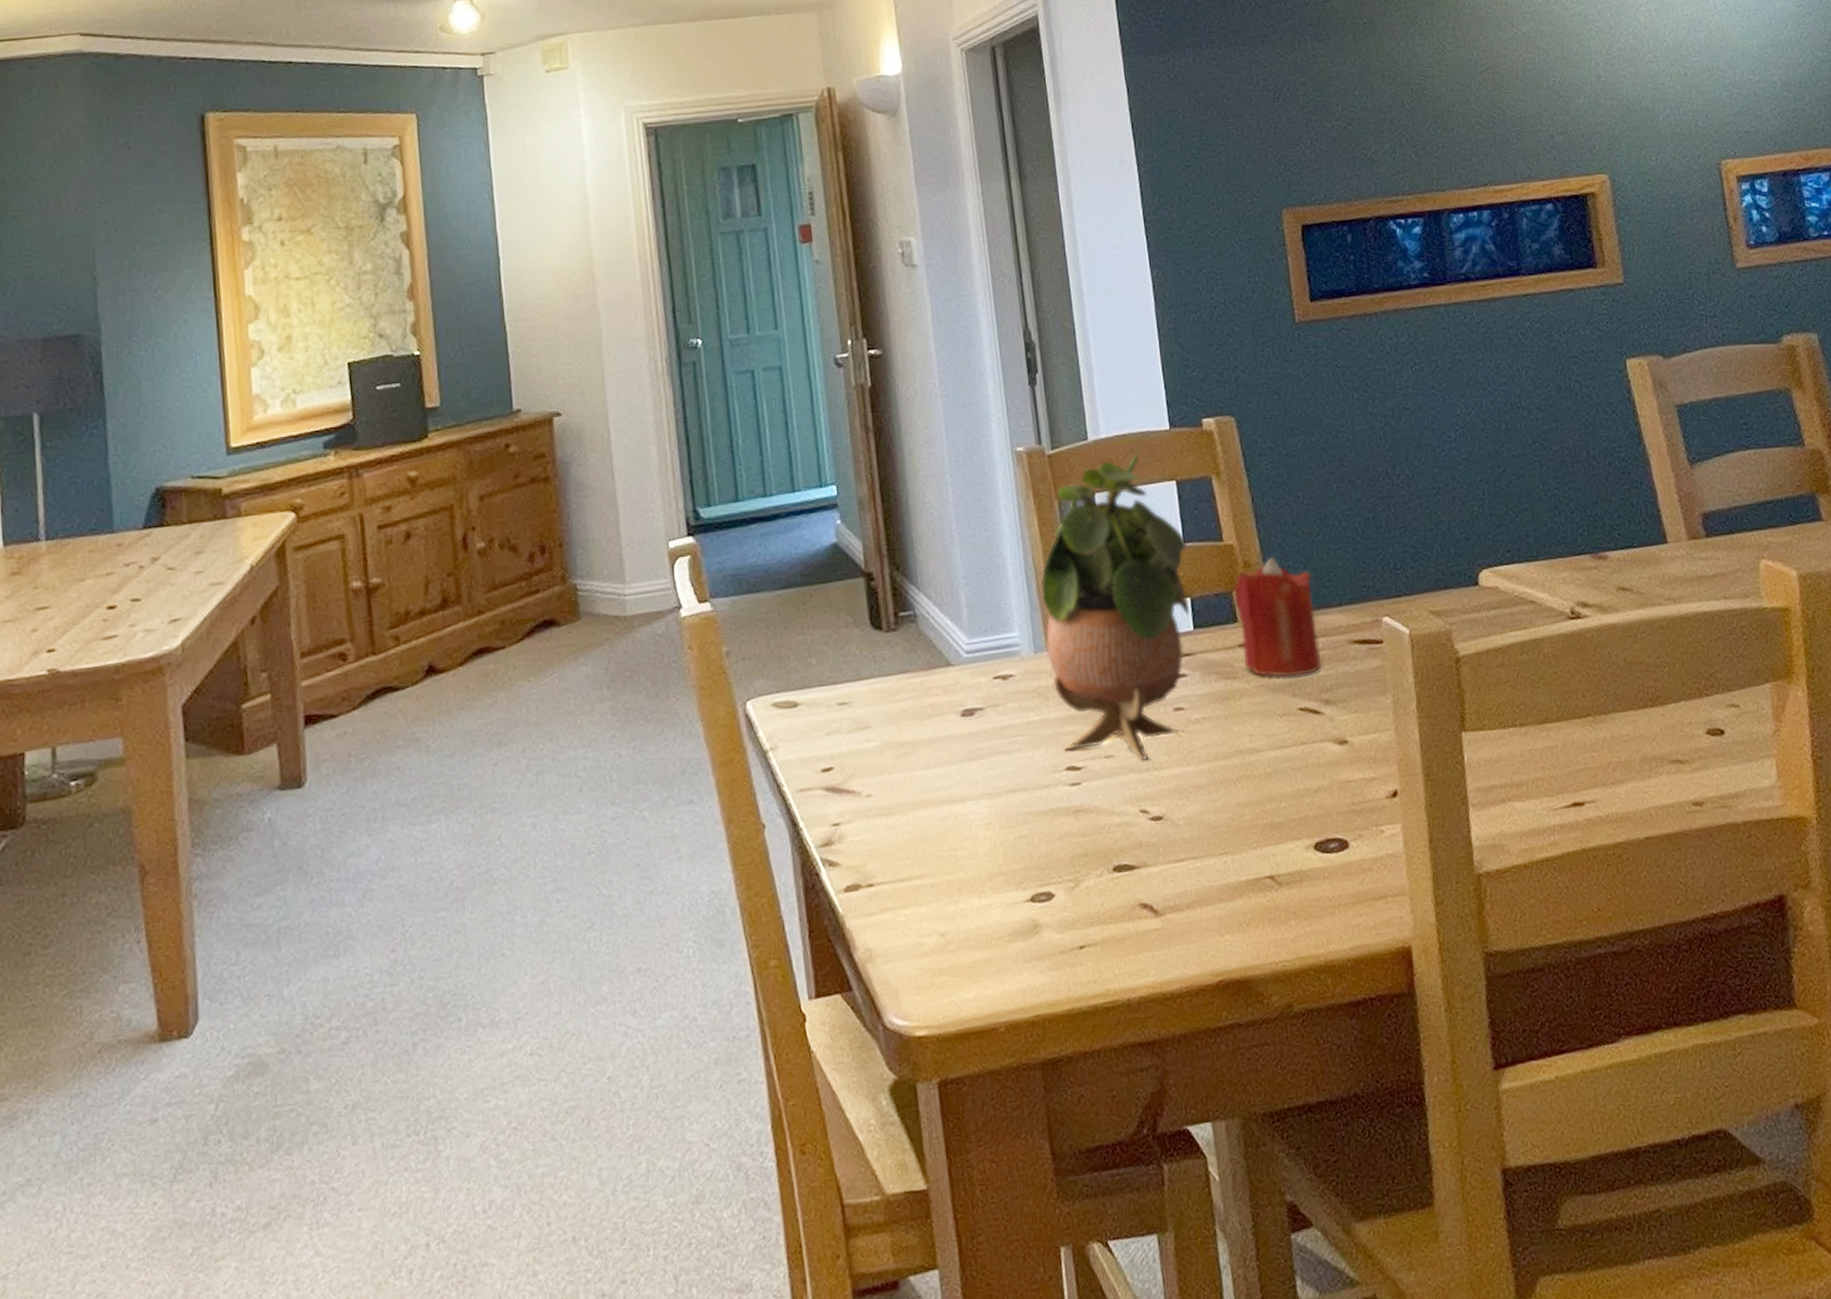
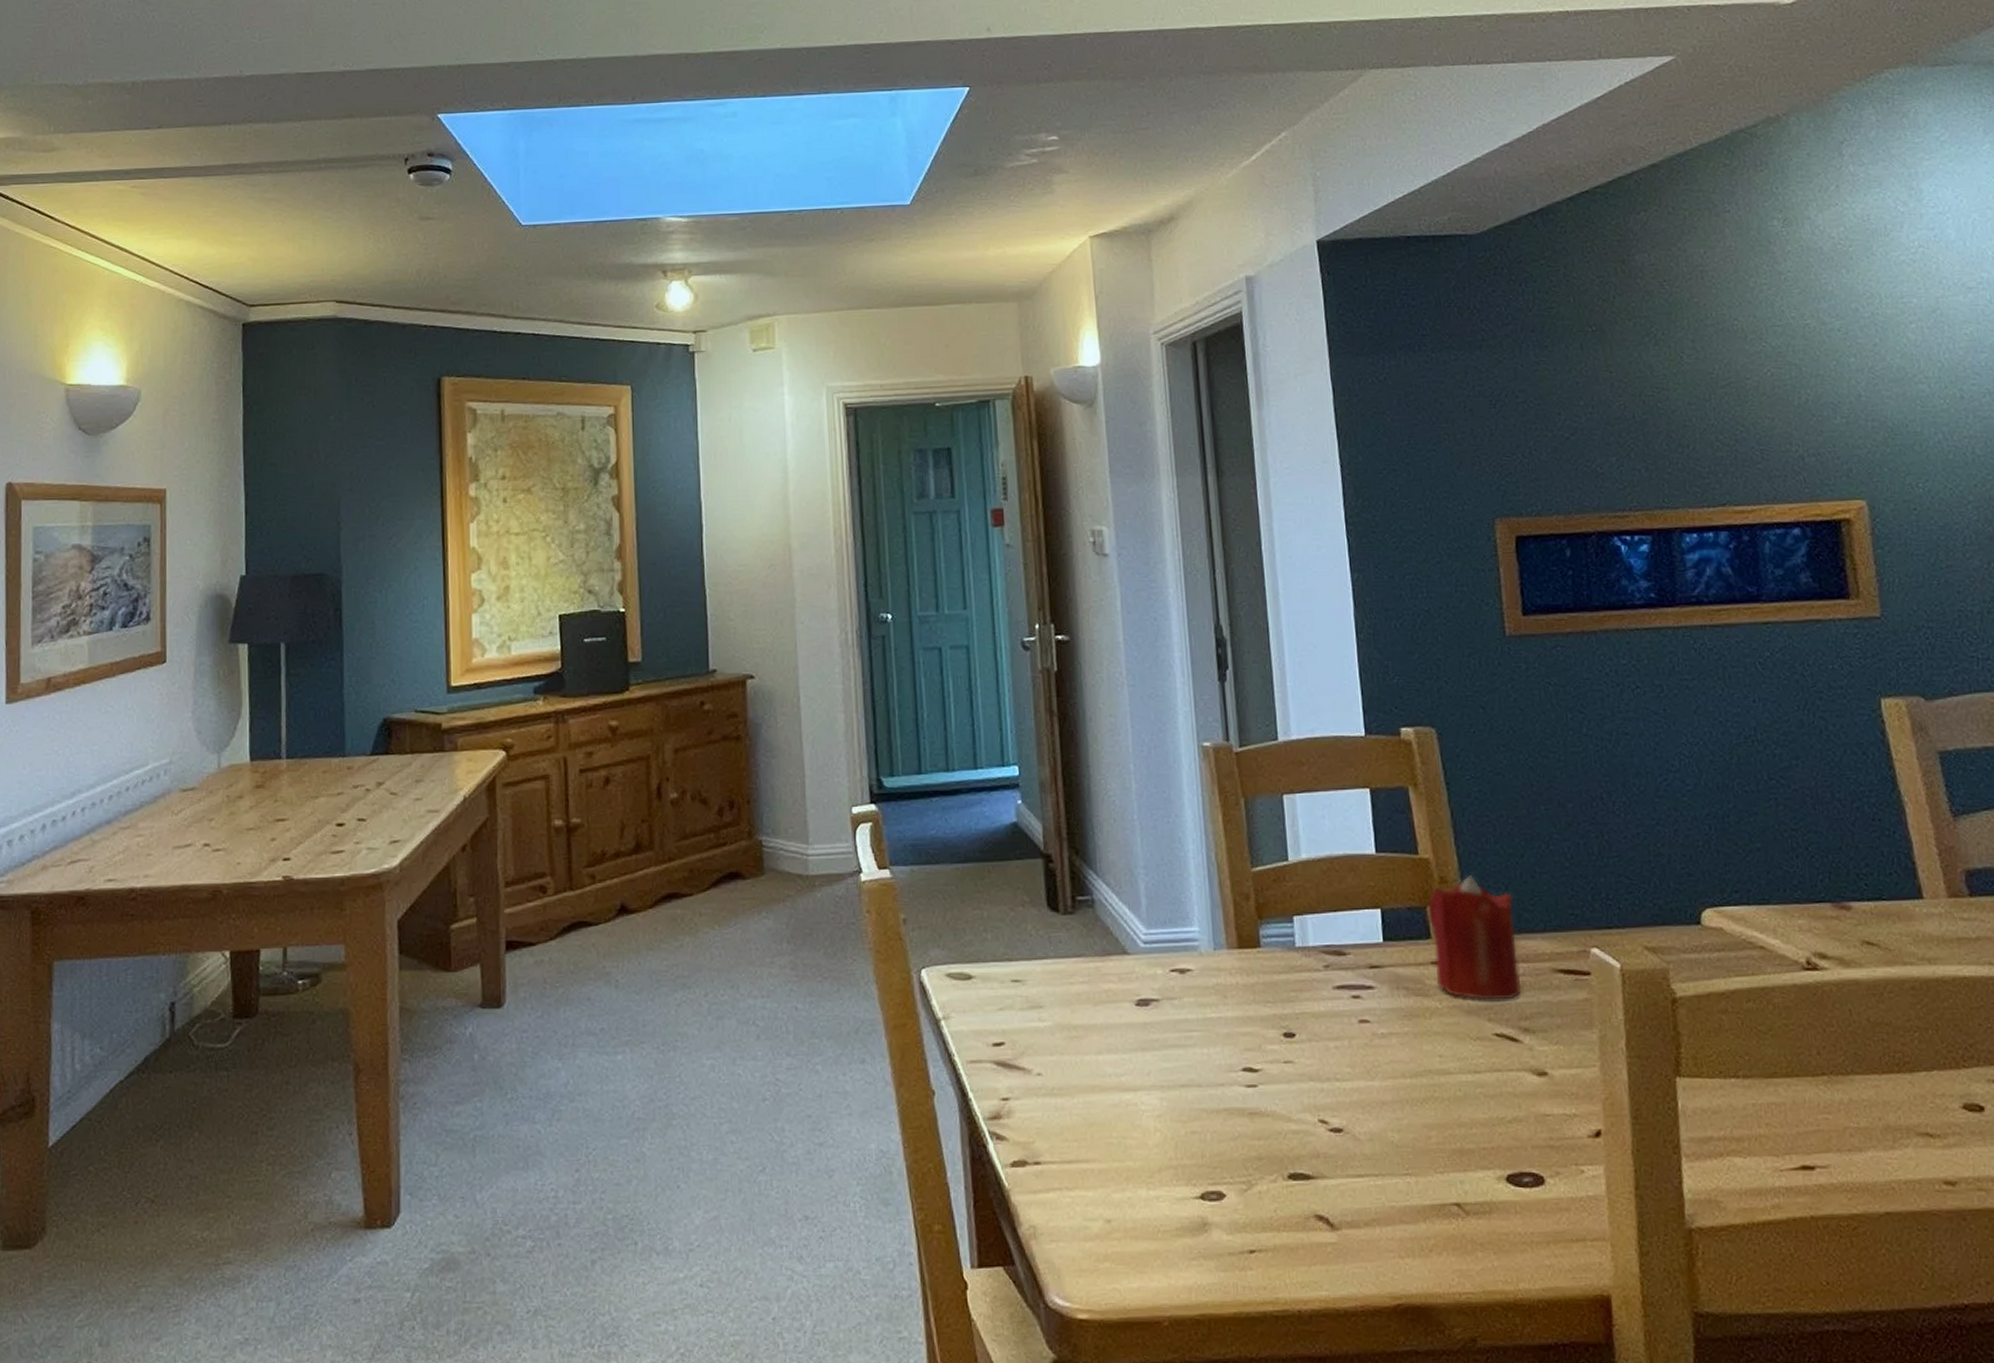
potted plant: present [1040,452,1190,761] -> none [1223,757,1380,1070]

